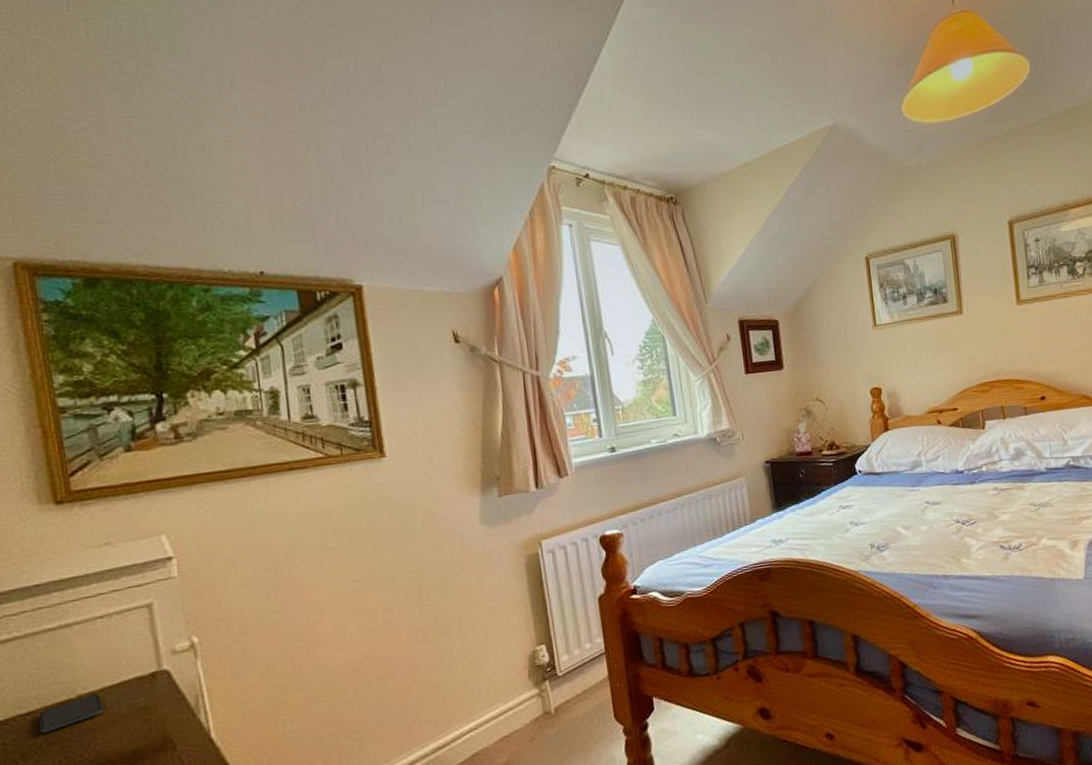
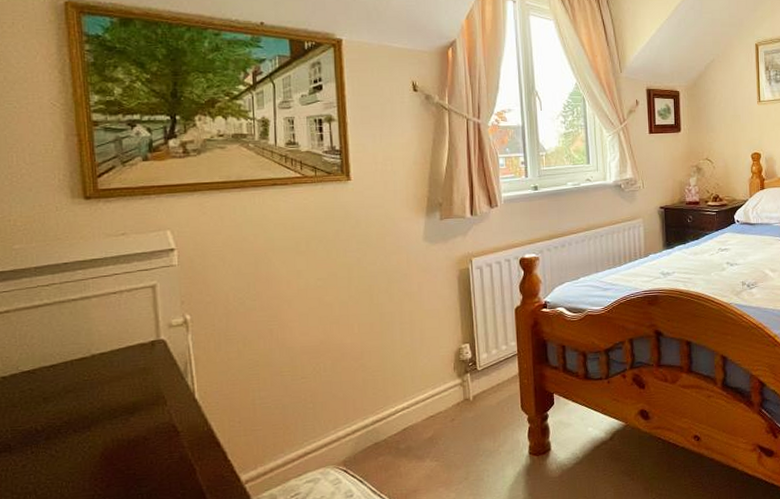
smartphone: present [38,694,104,733] -> none [60,355,111,383]

